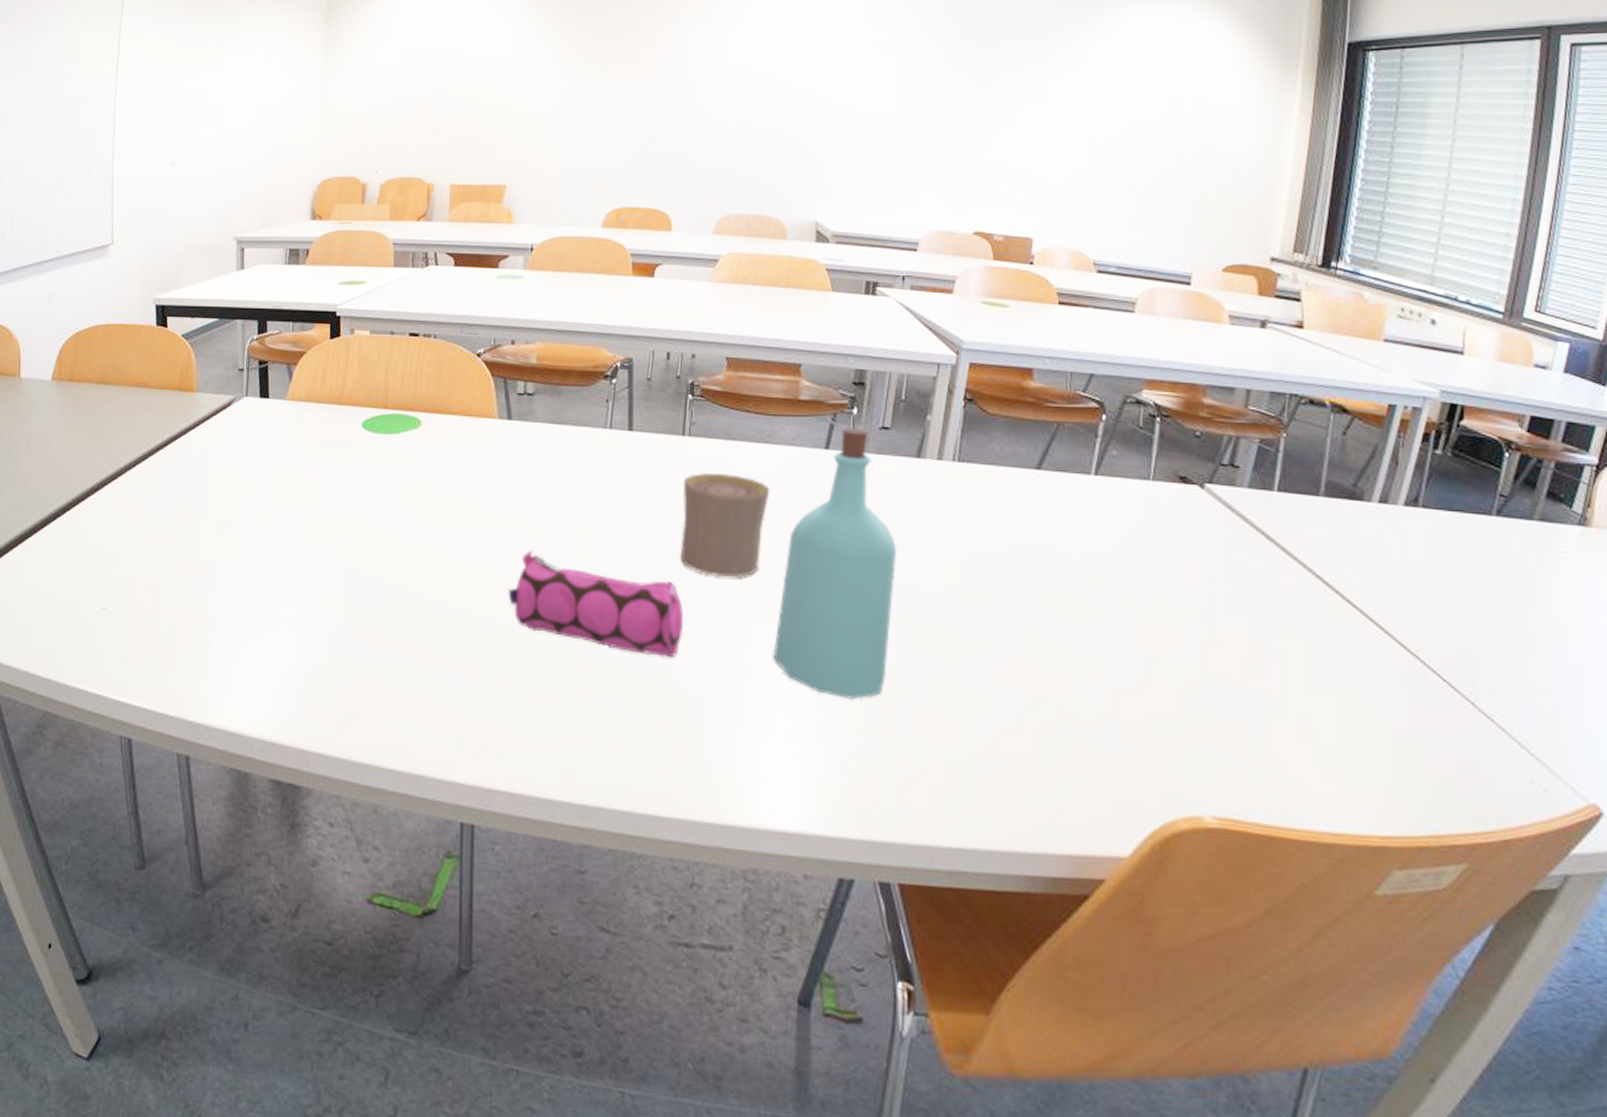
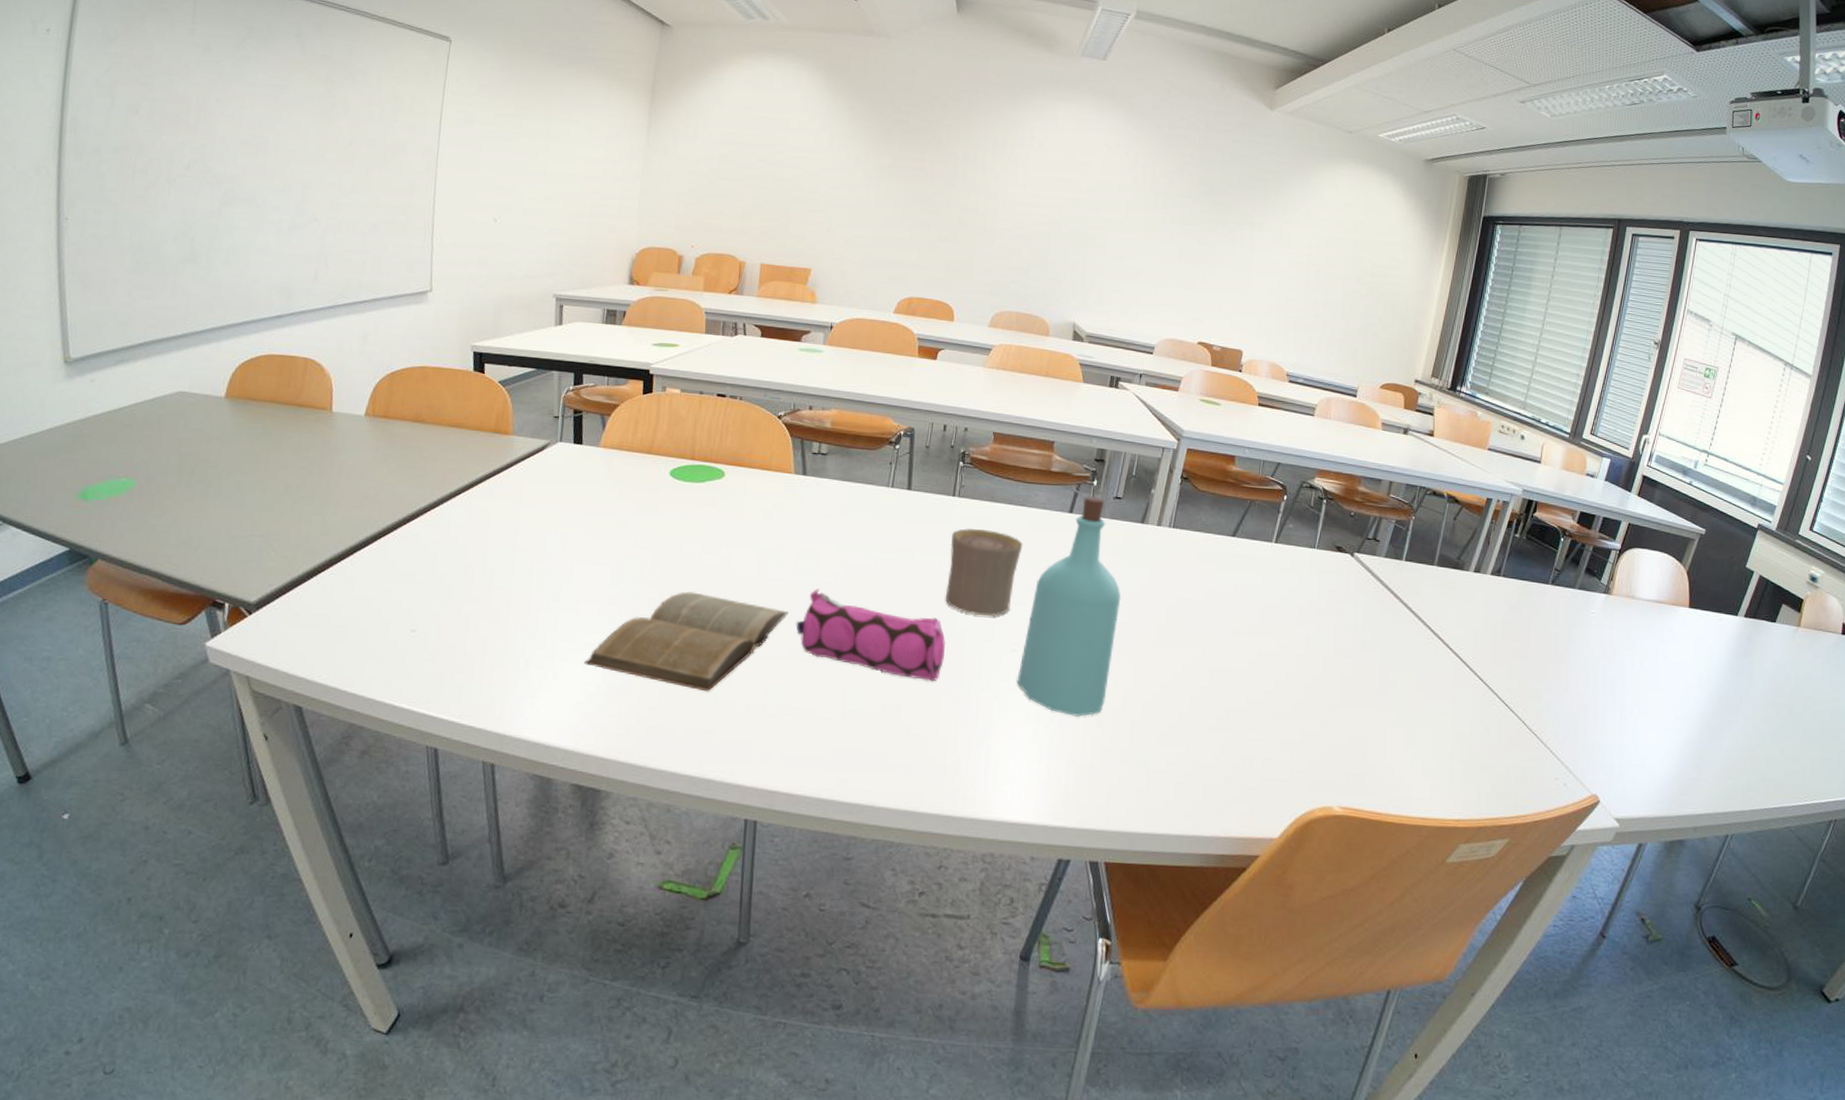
book: none [278,558,499,673] -> present [583,591,788,692]

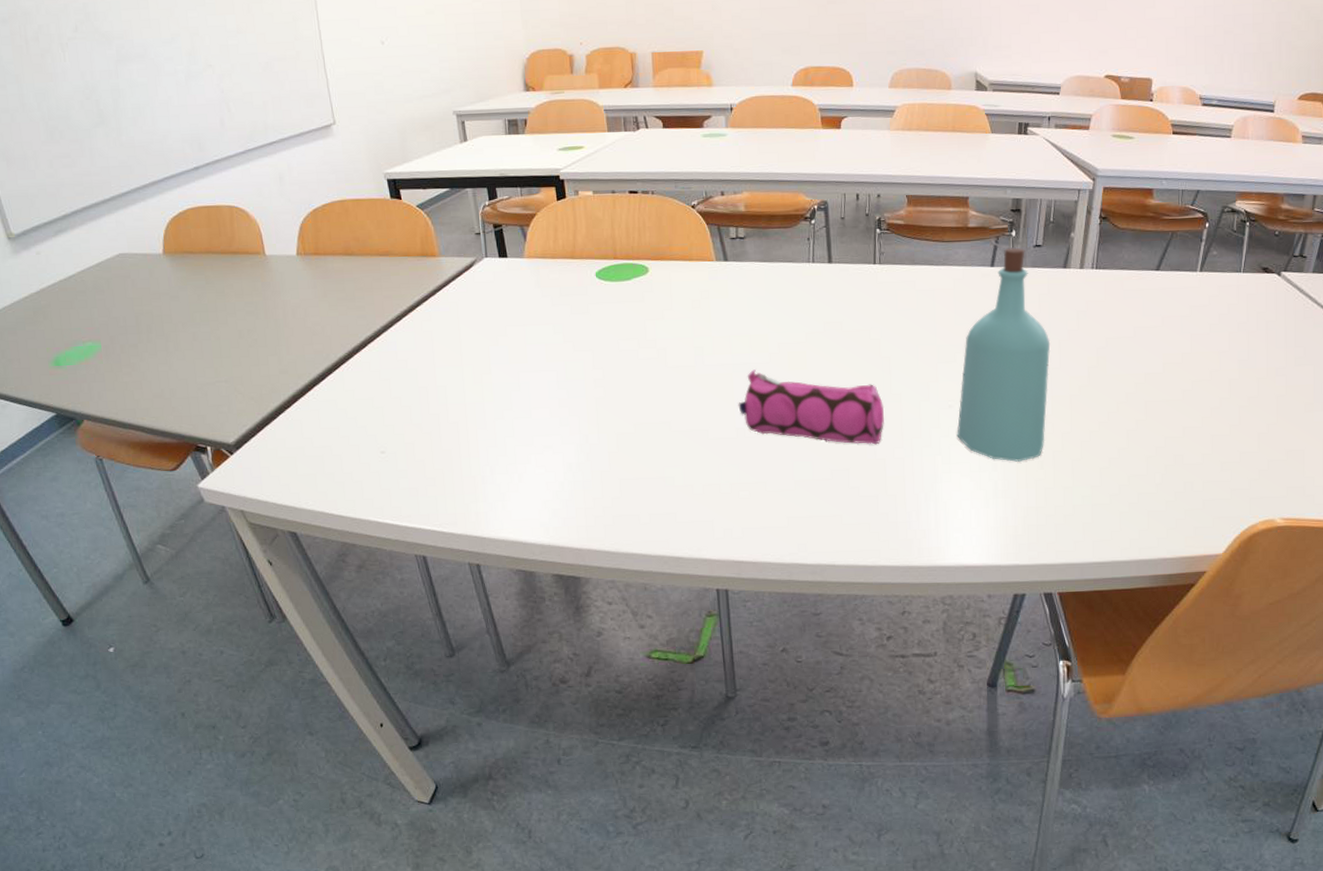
book: present [583,591,788,692] -> none [544,386,729,478]
cup: present [945,528,1023,616] -> none [876,293,948,378]

